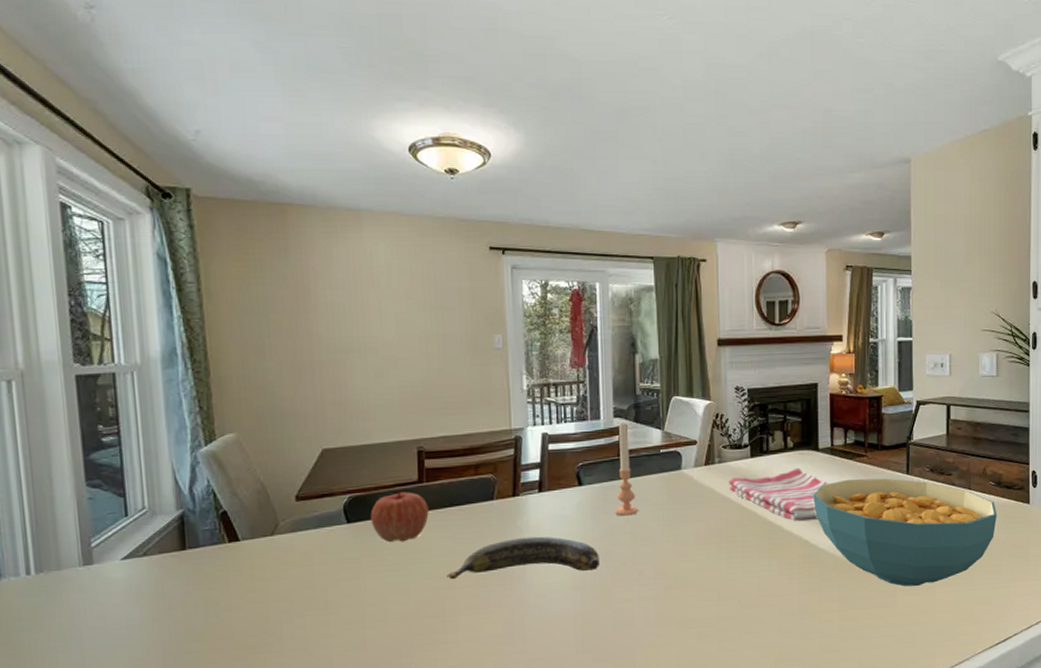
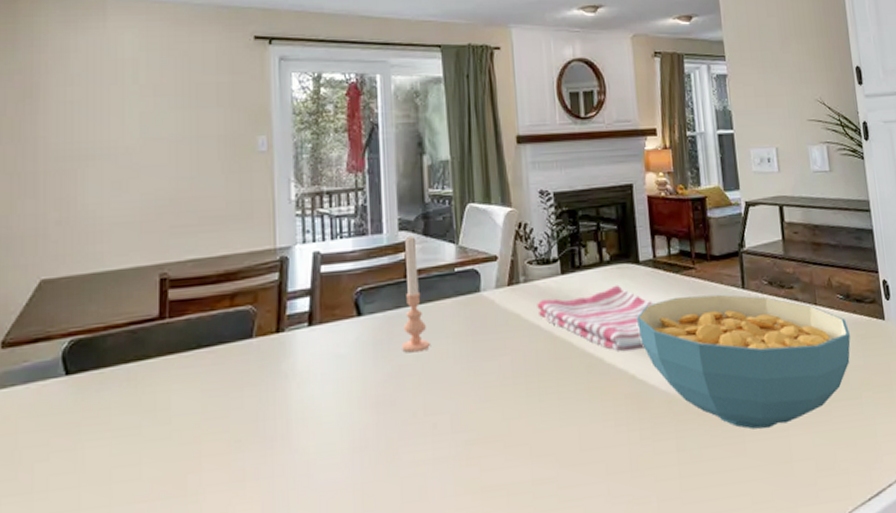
apple: present [370,491,429,542] -> none [96,330,171,398]
banana: present [447,536,600,580] -> none [190,382,384,446]

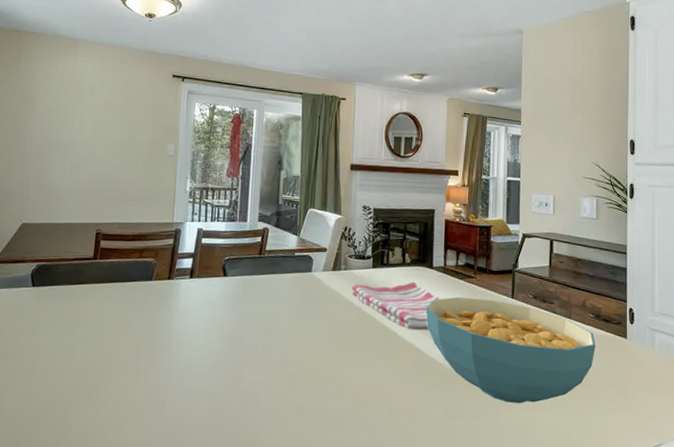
candle: present [402,235,430,353] -> none [252,226,272,307]

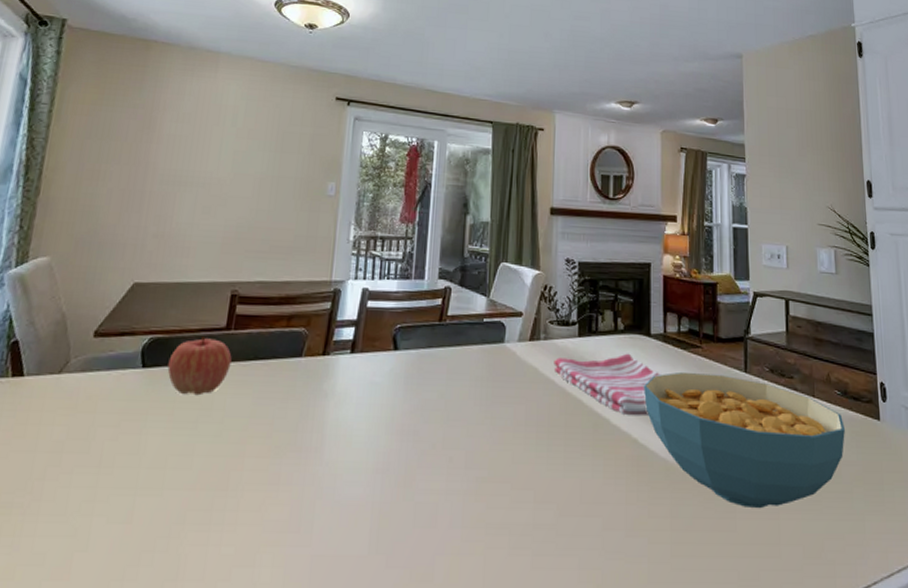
apple: none [51,264,99,308] -> present [167,337,232,396]

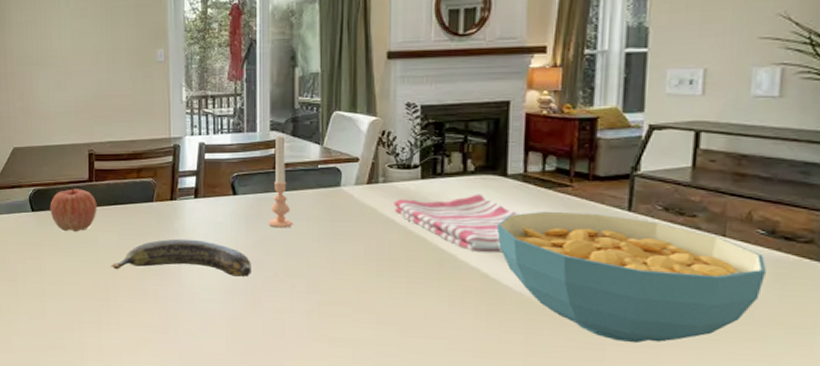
banana: none [237,403,407,450] -> present [111,238,251,277]
candle: none [430,284,455,390] -> present [269,135,293,228]

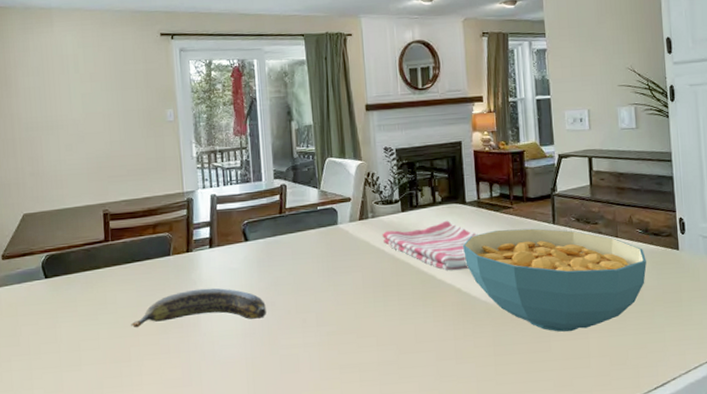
apple: present [50,187,97,232] -> none [64,249,115,295]
candle: present [269,135,293,228] -> none [279,182,300,268]

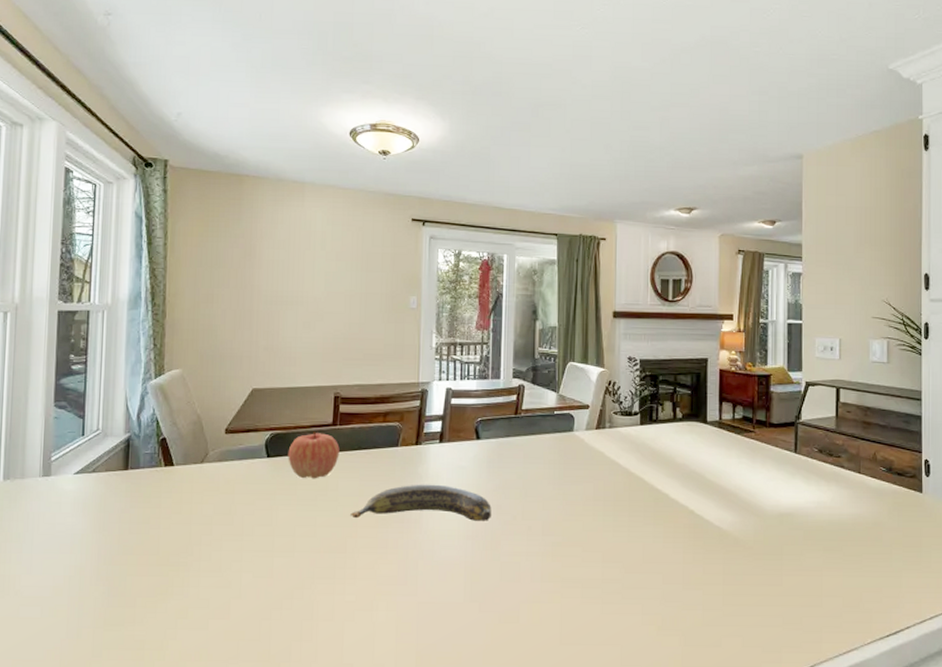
apple: none [64,249,115,295] -> present [288,432,340,479]
dish towel: present [382,220,478,271] -> none [618,438,717,492]
cereal bowl: present [462,228,647,332] -> none [699,453,888,568]

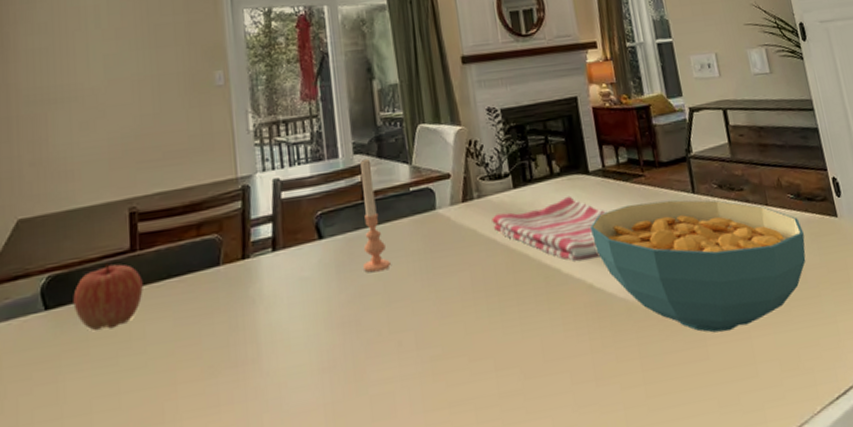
banana: present [350,484,491,521] -> none [165,306,350,374]
candle: none [509,382,531,472] -> present [360,158,391,273]
dish towel: none [618,438,717,492] -> present [492,196,608,262]
cereal bowl: none [699,453,888,568] -> present [589,200,806,333]

